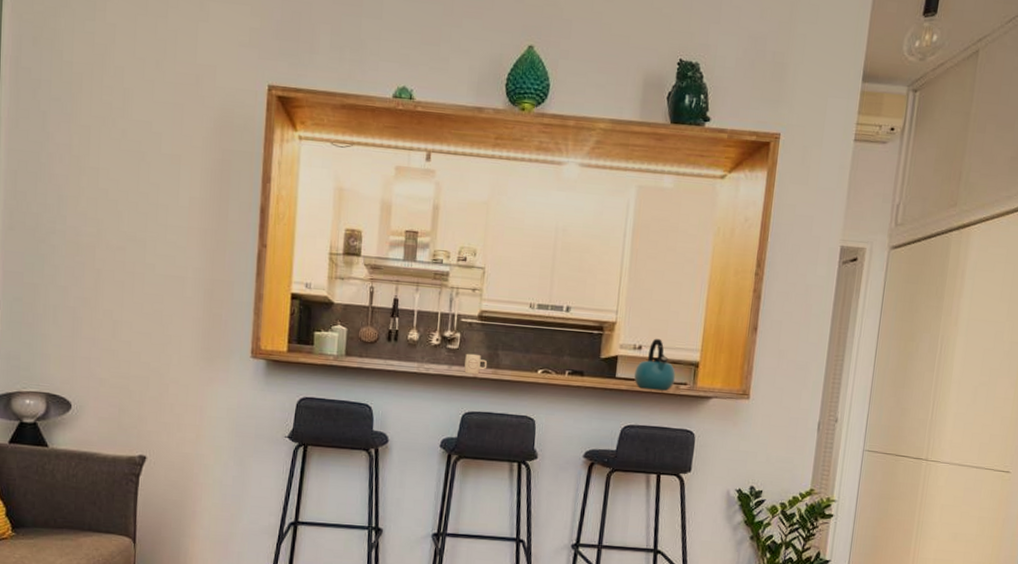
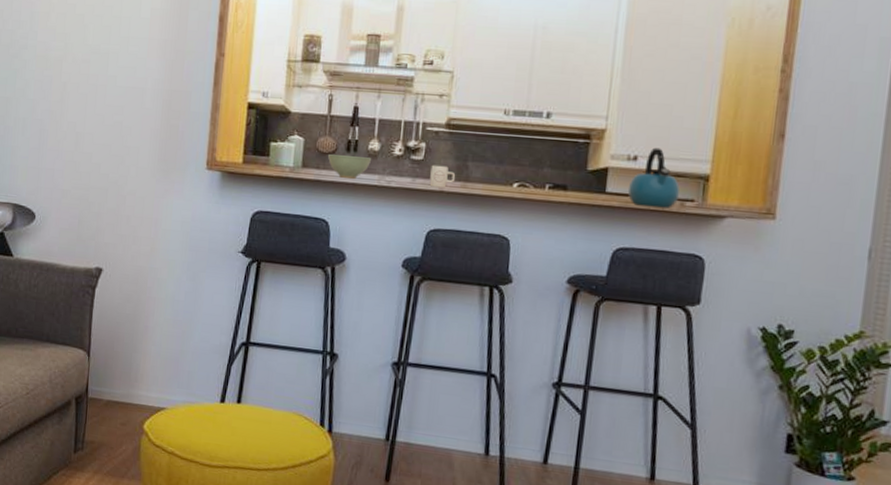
bowl: none [369,343,411,368] -> present [327,154,371,180]

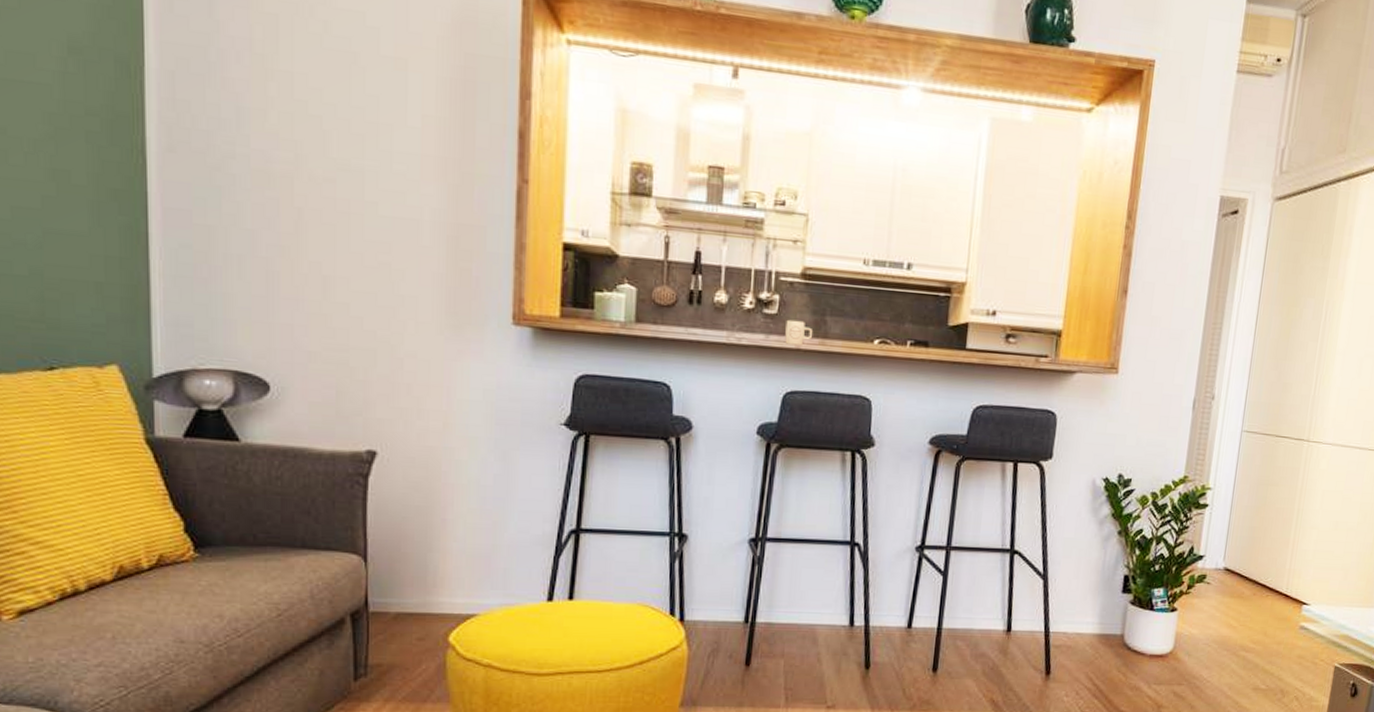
bowl: present [327,154,371,180] -> none [666,307,718,337]
kettle: present [627,147,680,210] -> none [986,302,1036,366]

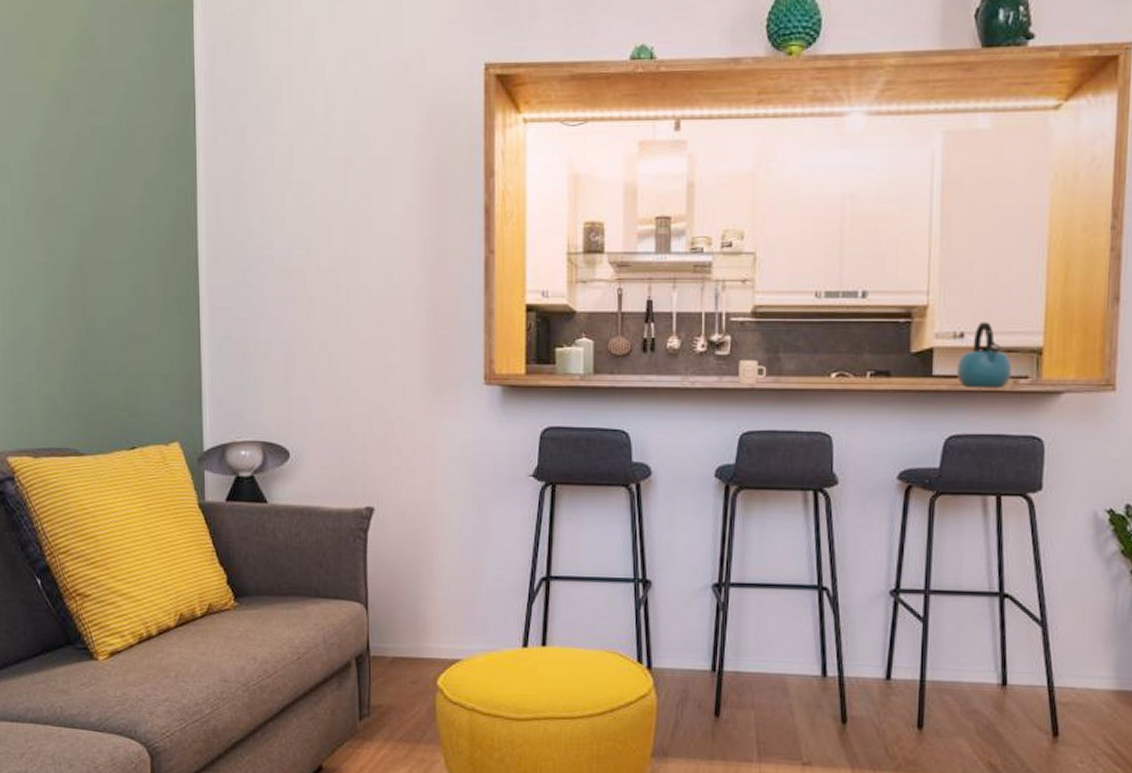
kettle: none [986,302,1036,366] -> present [956,322,1013,389]

